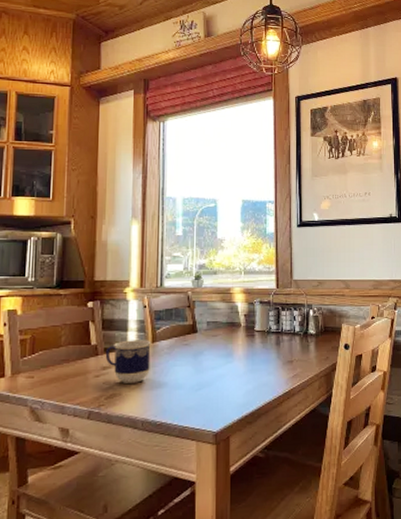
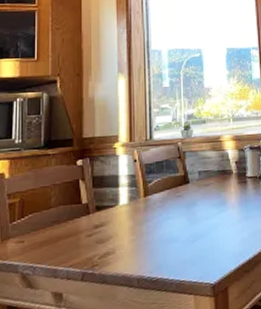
cup: present [105,340,151,383] -> none [97,194,143,241]

